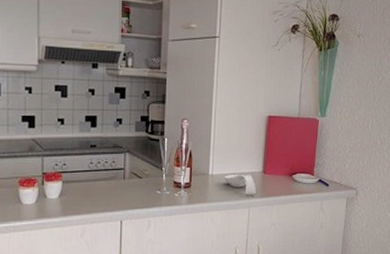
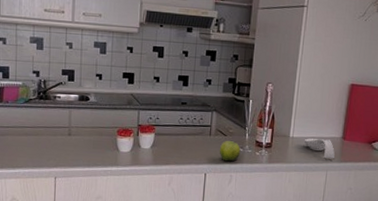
fruit: none [135,184,158,206] -> present [219,141,241,162]

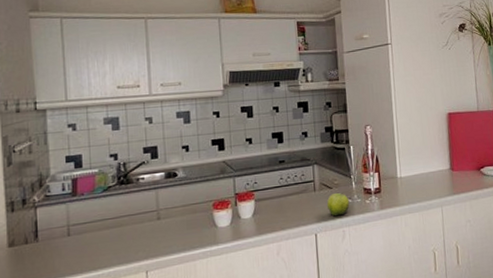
spoon rest: present [305,138,335,159] -> none [413,173,446,194]

